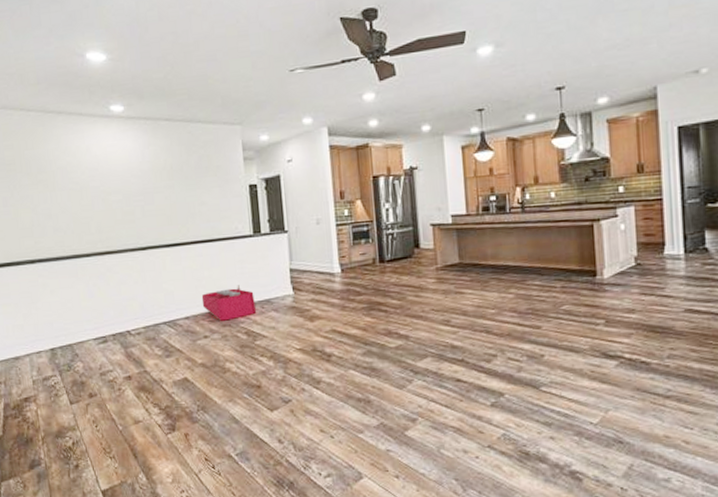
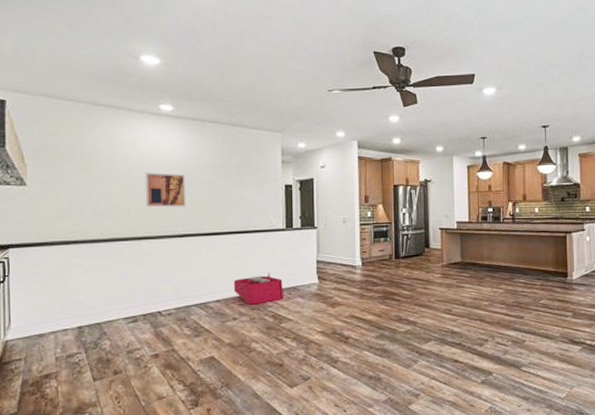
wall art: none [101,180,145,219] -> present [145,172,185,208]

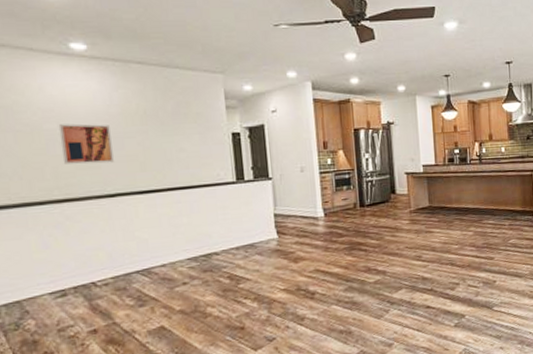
storage bin: present [233,273,284,305] -> none [179,231,240,267]

